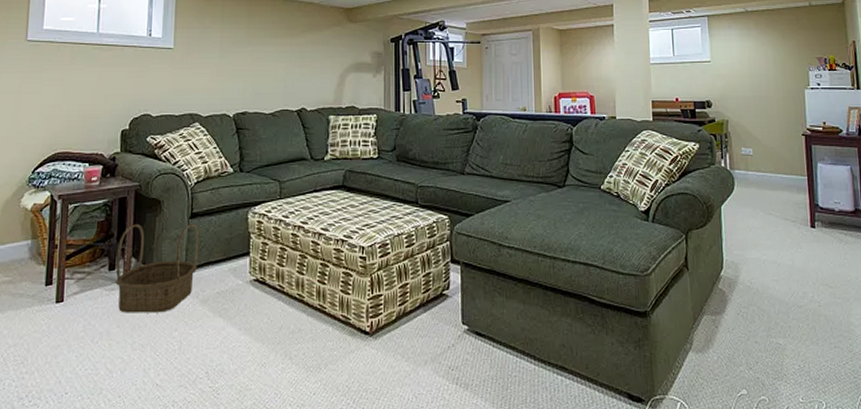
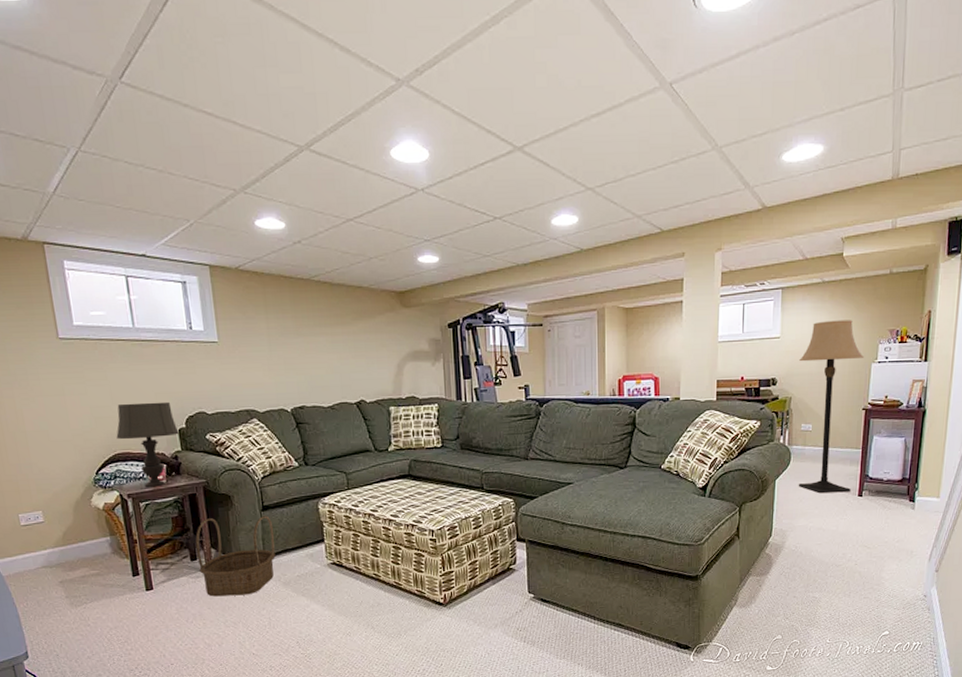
table lamp: none [60,103,121,189] -> present [116,401,179,488]
lamp: none [732,47,802,223] -> present [798,320,865,494]

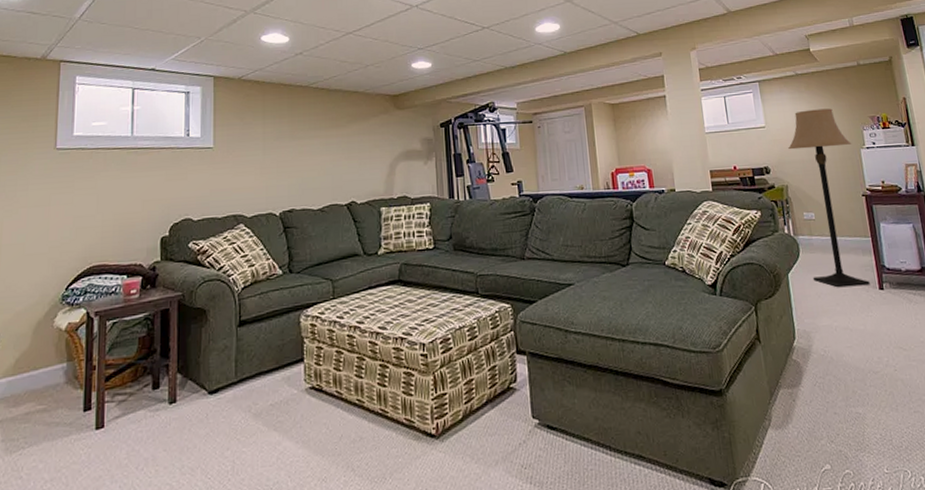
table lamp: present [116,401,179,488] -> none [95,209,161,304]
basket: present [195,516,276,597] -> none [159,332,249,435]

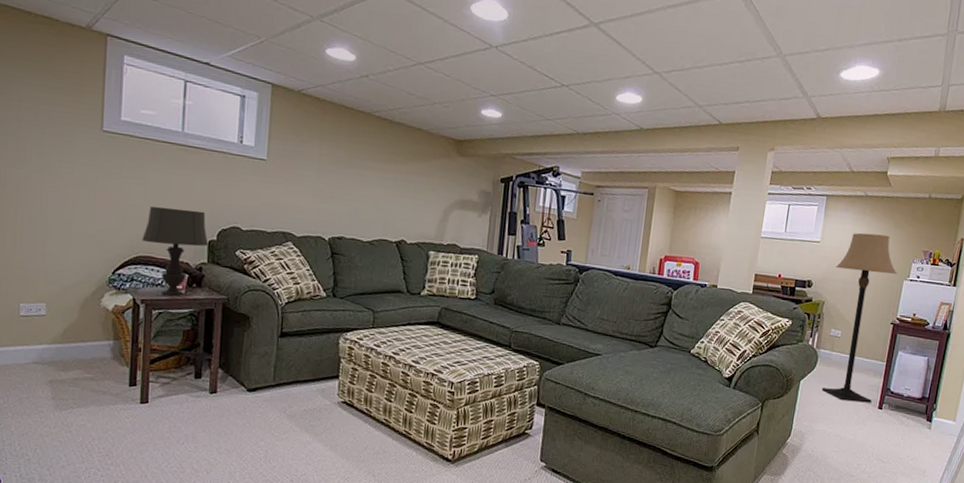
table lamp: none [95,209,161,304] -> present [142,206,209,297]

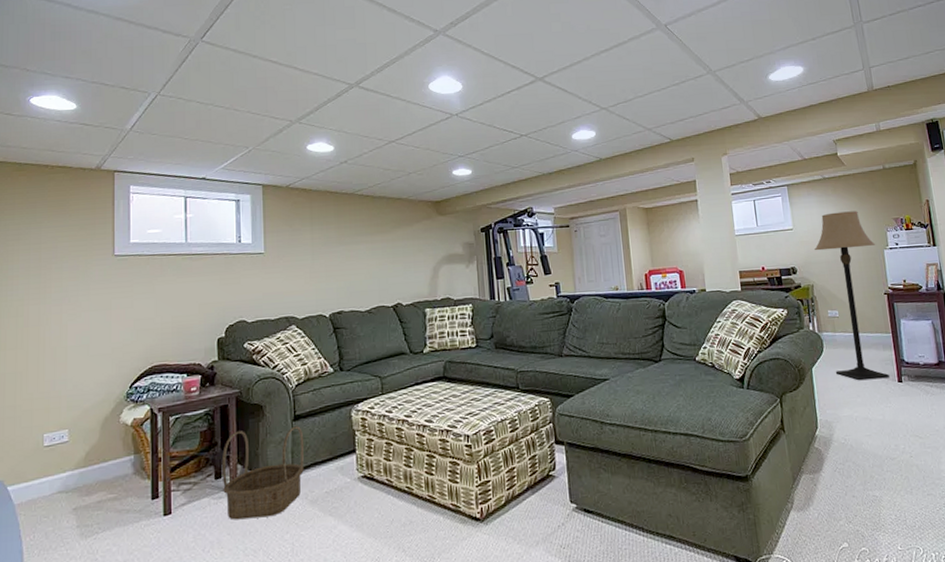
table lamp: present [142,206,209,297] -> none [155,311,218,400]
basket: none [202,336,289,423] -> present [221,426,305,520]

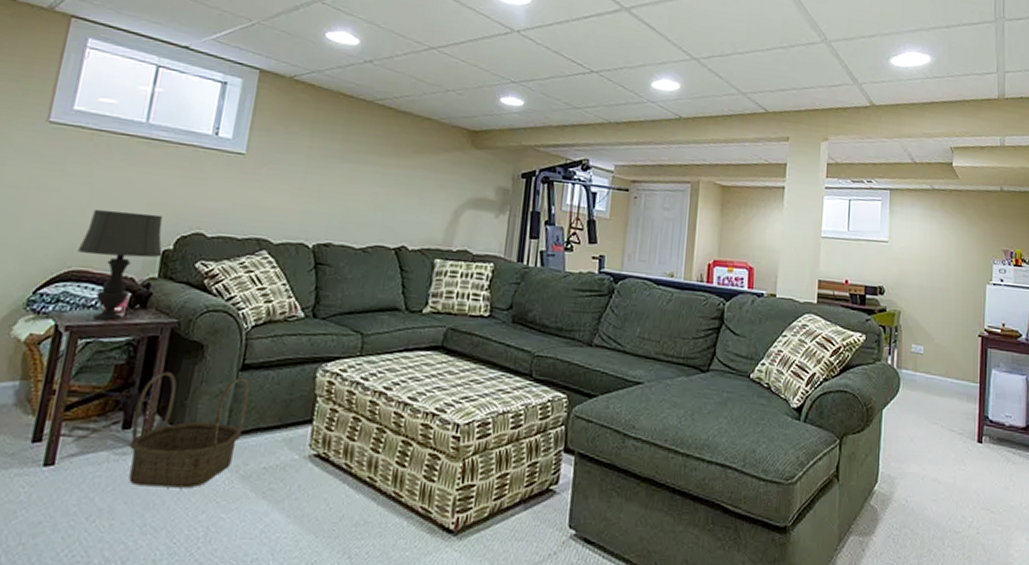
table lamp: none [155,311,218,400] -> present [77,209,163,322]
lamp: present [815,211,890,381] -> none [908,230,979,436]

